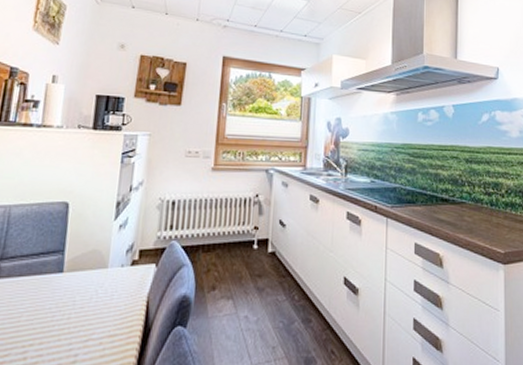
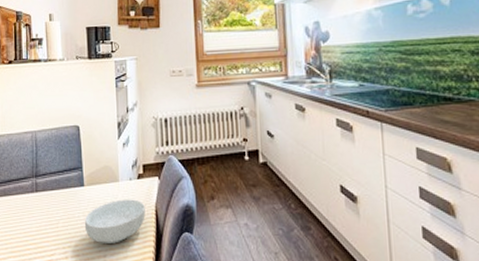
cereal bowl: none [55,288,135,340] -> present [84,199,145,244]

